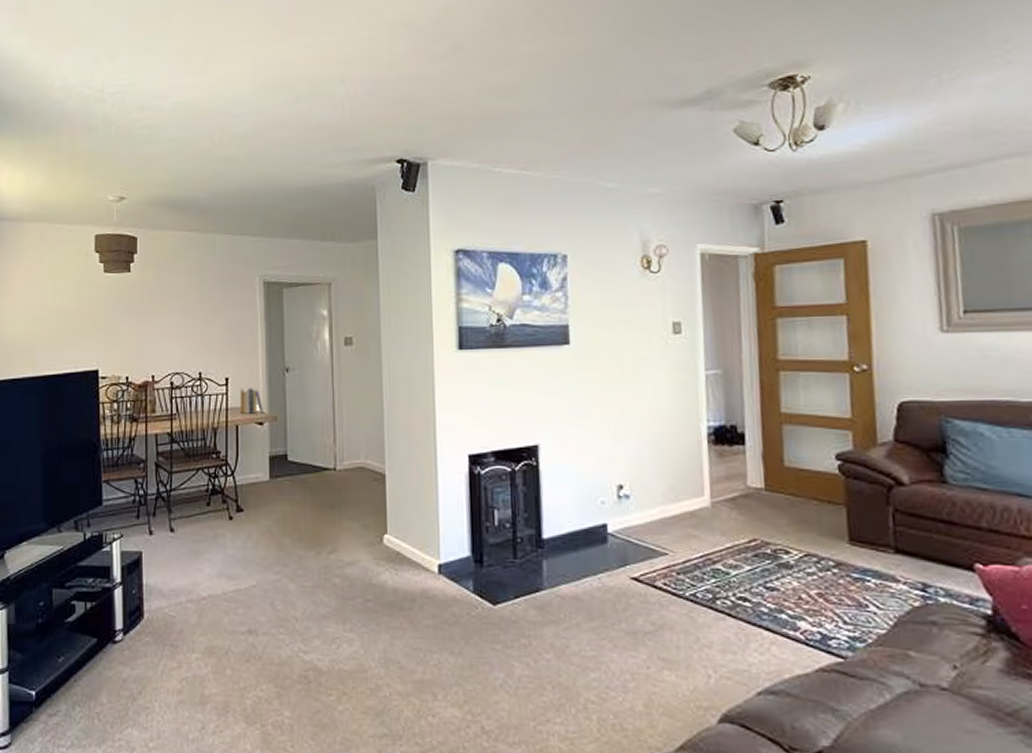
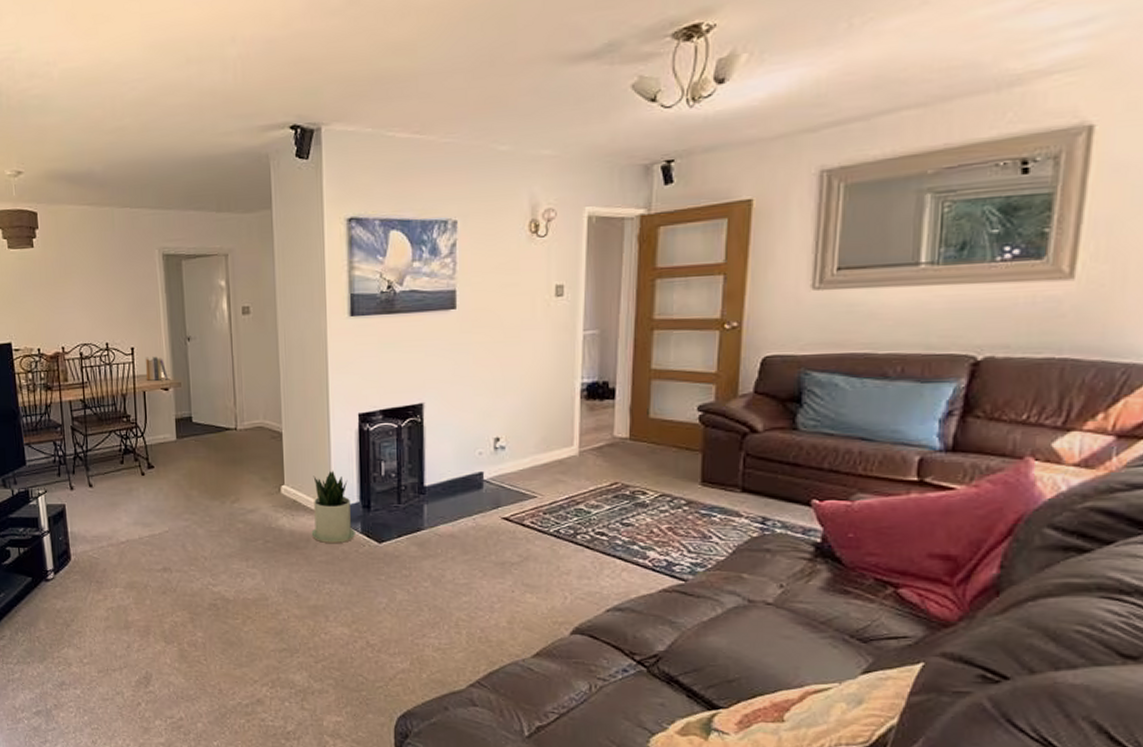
planter: none [417,518,467,605] -> present [311,470,355,544]

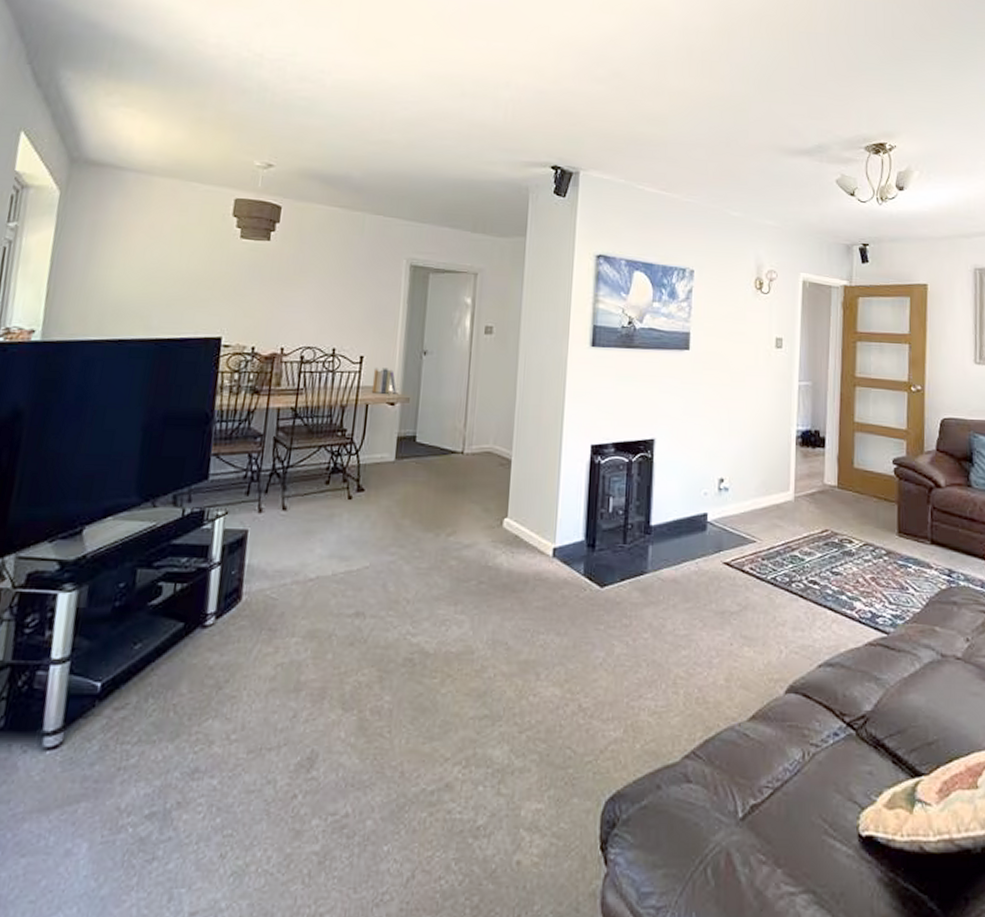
planter: present [311,470,355,544] -> none [530,503,577,587]

